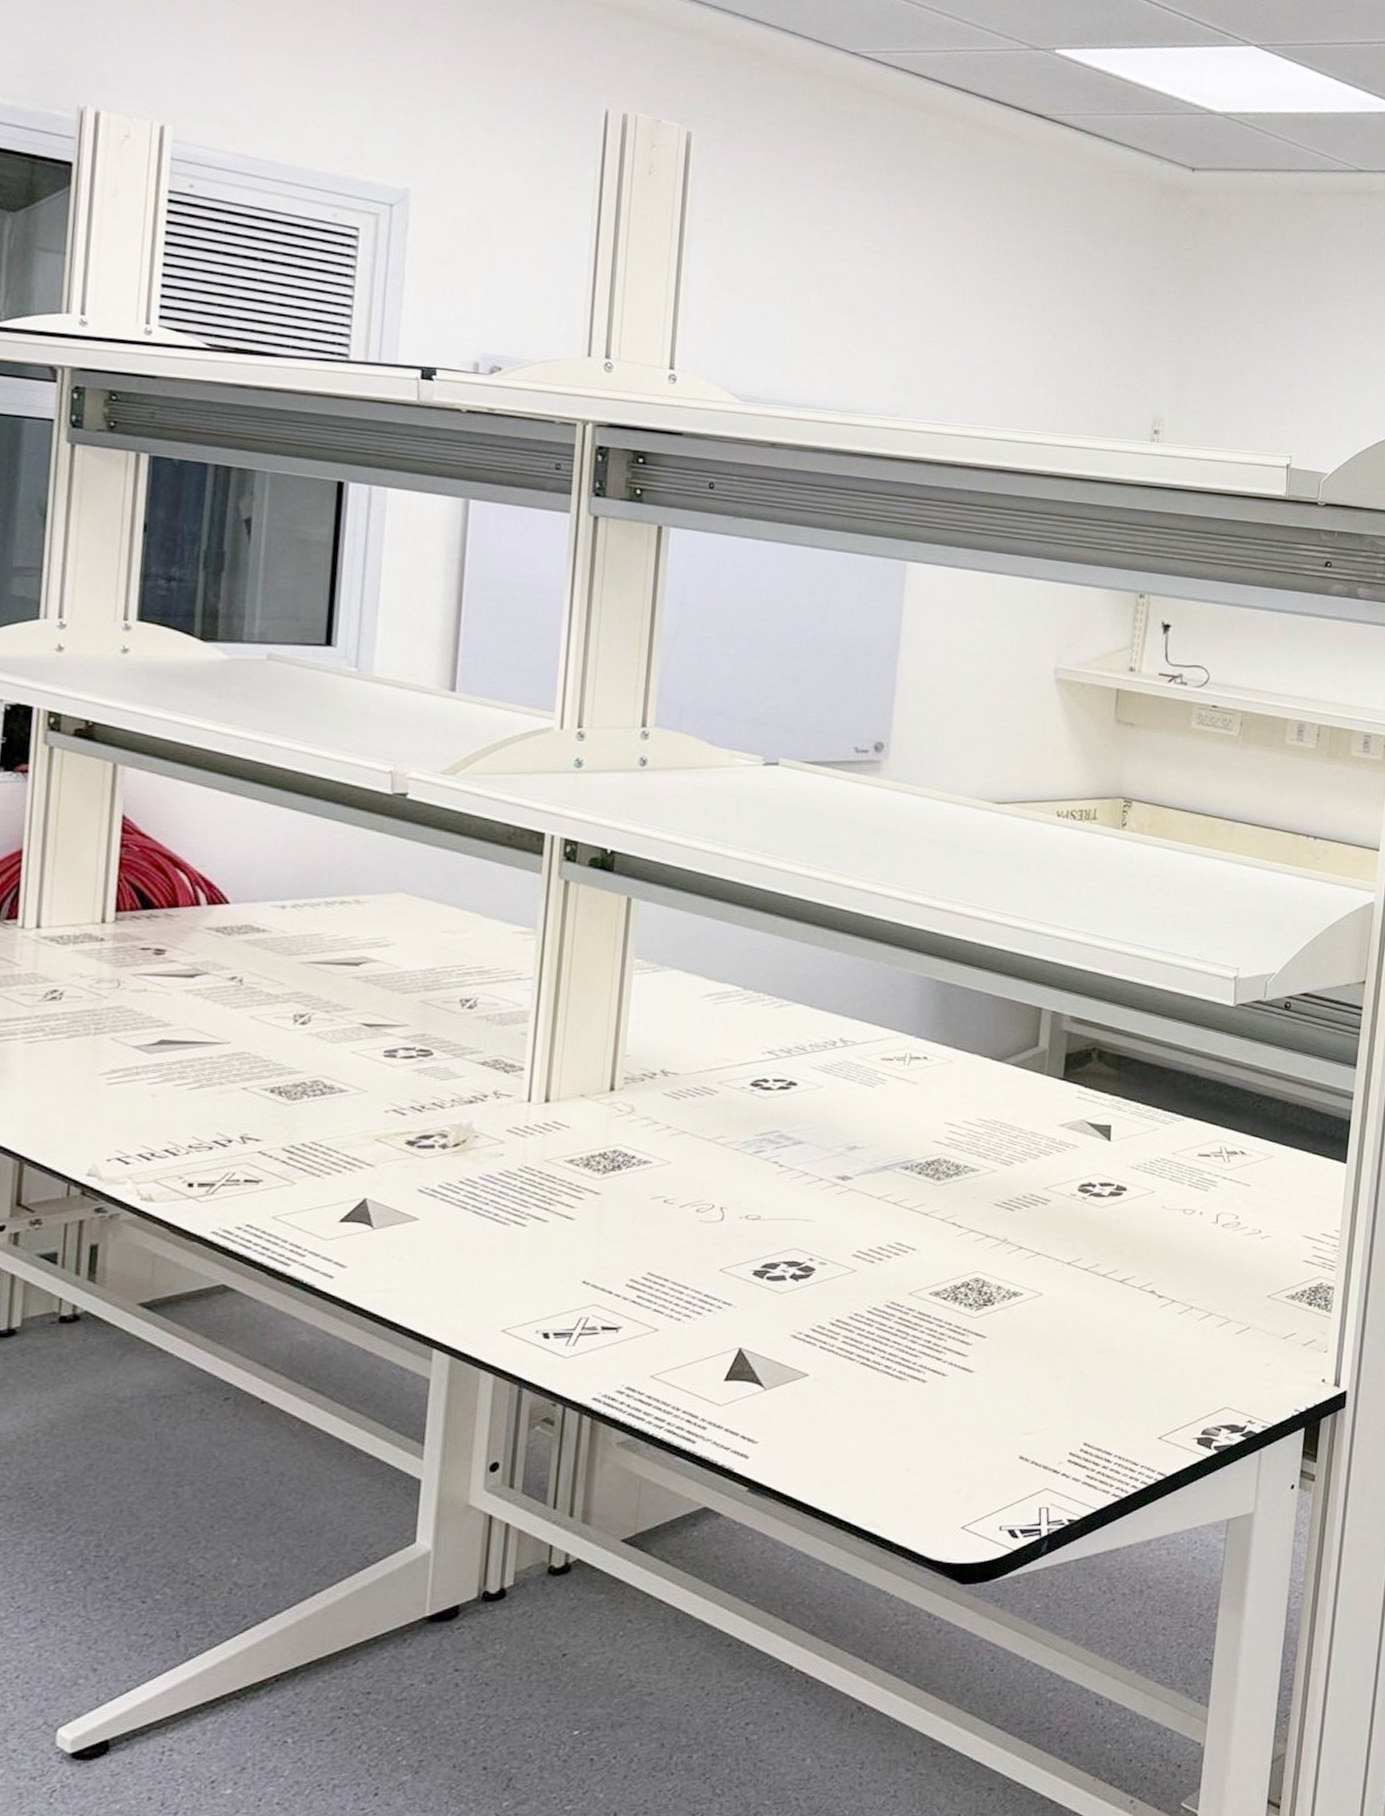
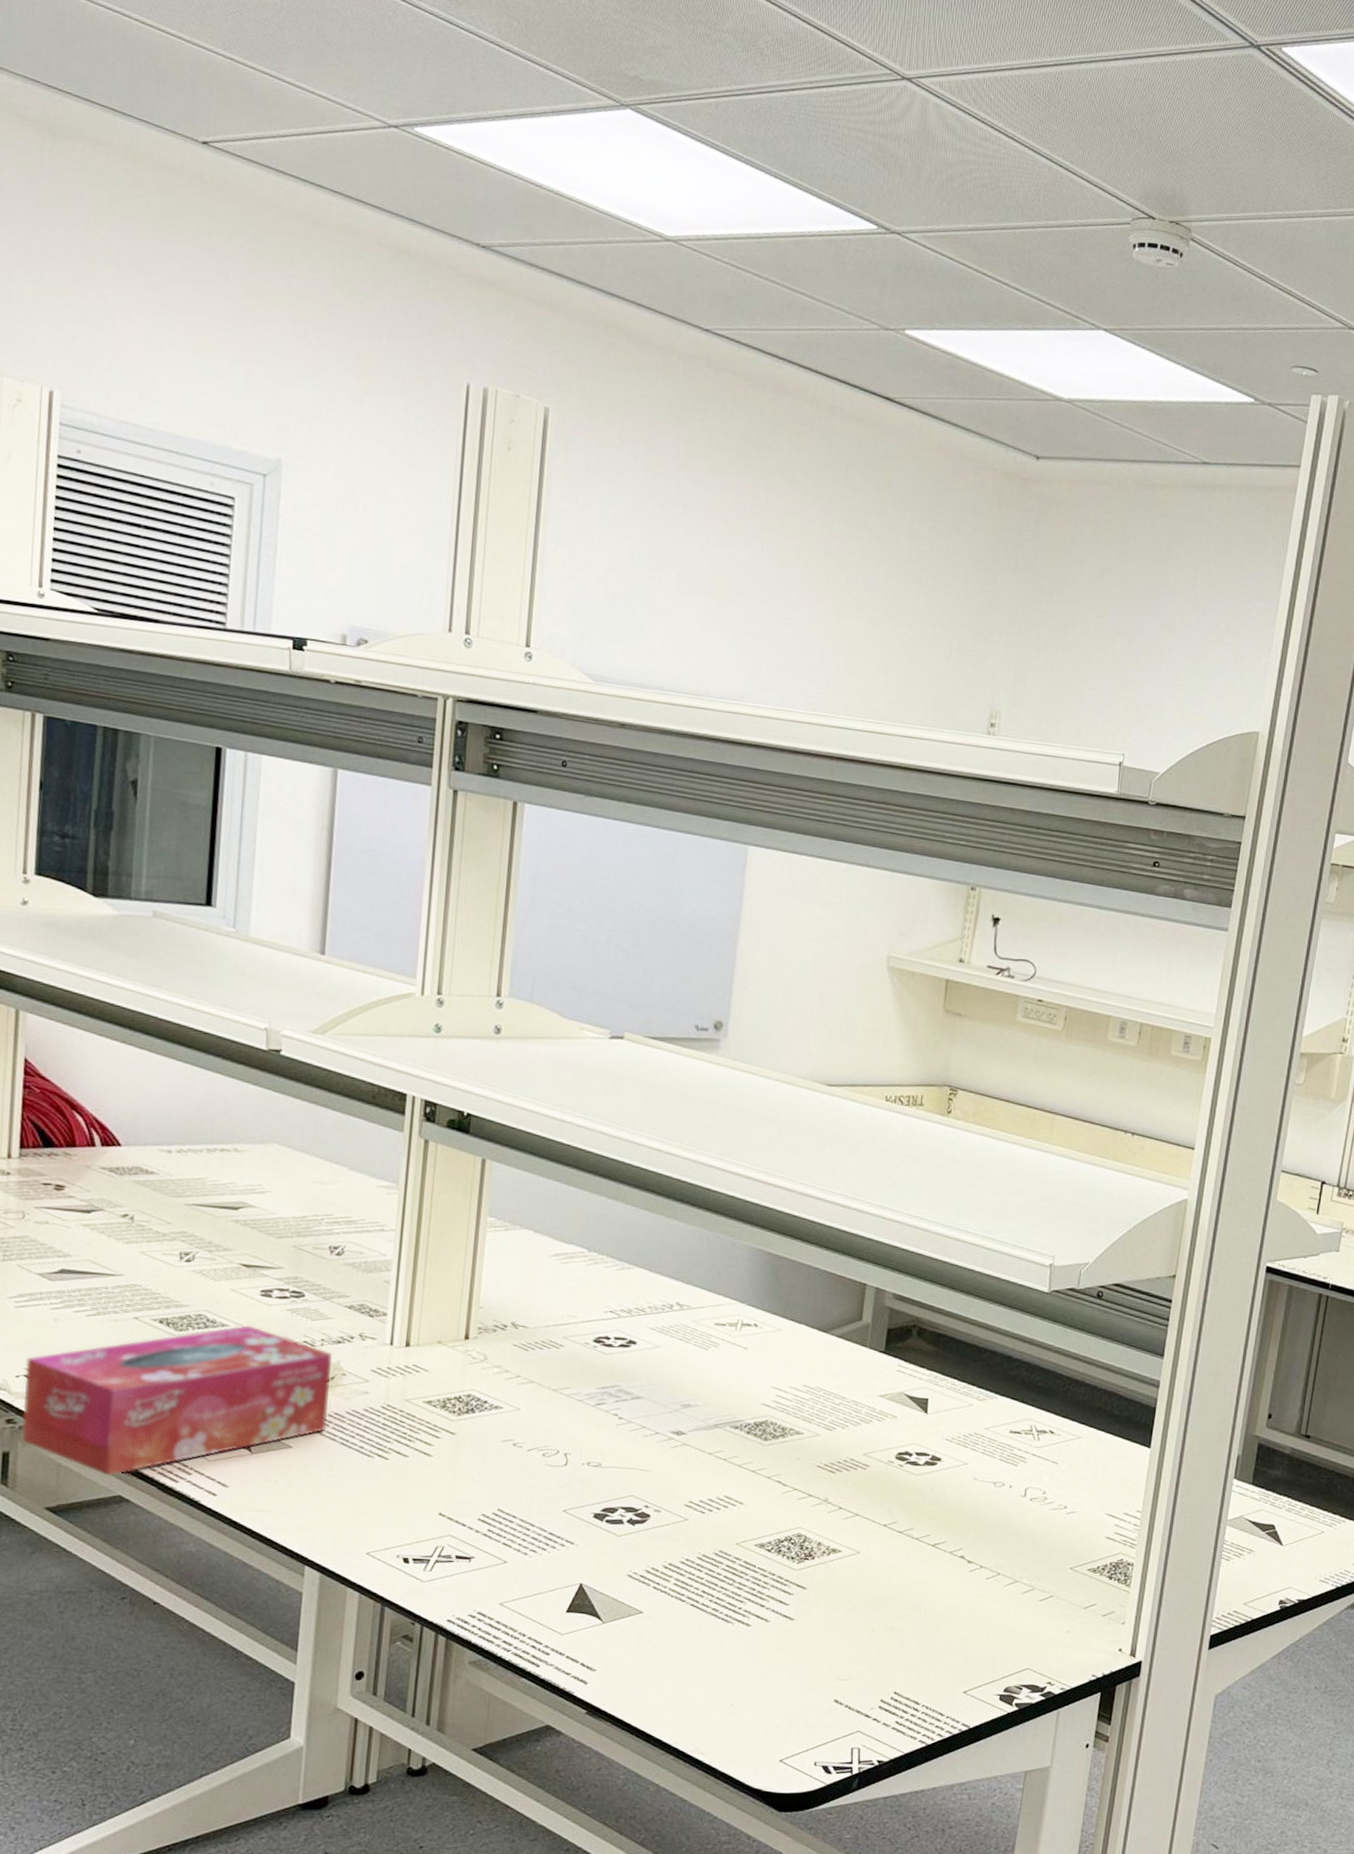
tissue box: none [112,1088,463,1264] -> present [21,1324,332,1476]

